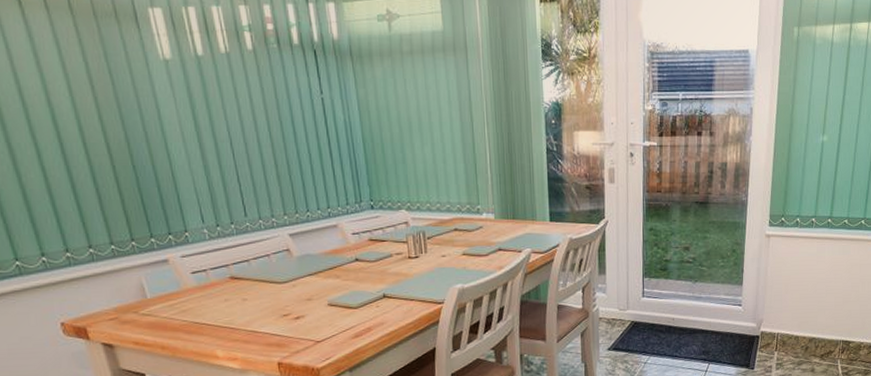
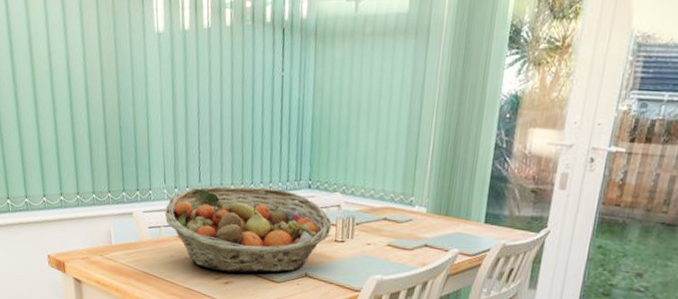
fruit basket: none [209,214,402,307] -> present [165,186,332,273]

